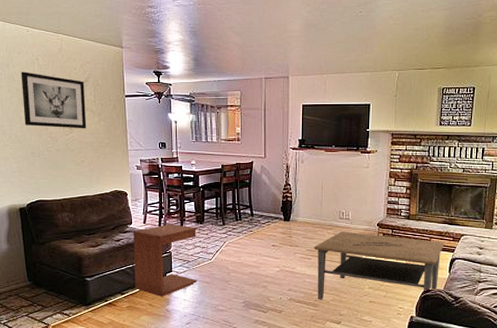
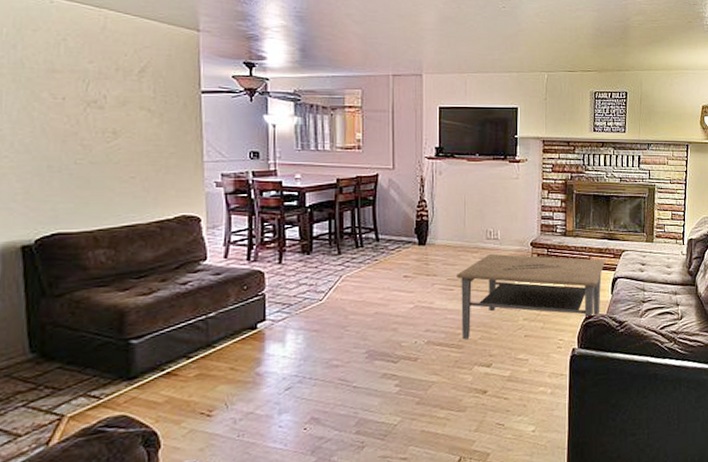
wall art: present [21,72,87,129] -> none [36,55,141,134]
side table: present [133,224,197,296] -> none [207,257,302,356]

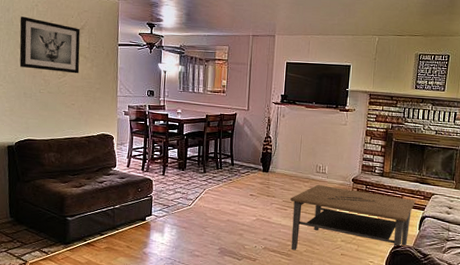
wall art: none [36,55,141,134] -> present [19,16,81,74]

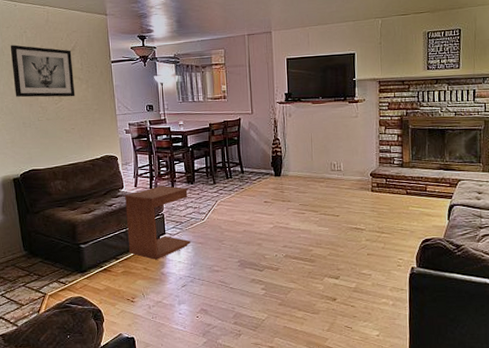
side table: none [114,169,178,239] -> present [125,186,191,260]
coffee table: present [290,184,415,250] -> none [307,183,441,254]

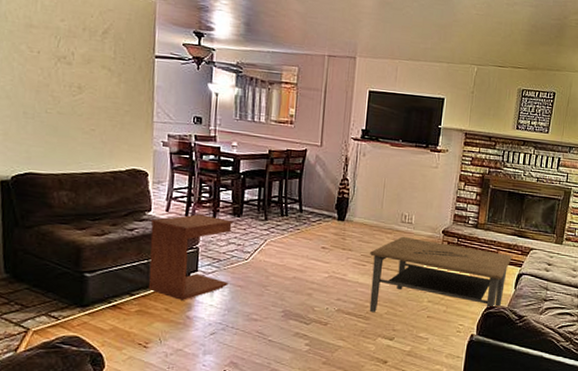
wall art: present [10,45,75,98] -> none [16,10,103,91]
coffee table: none [307,183,441,254] -> present [369,236,512,312]

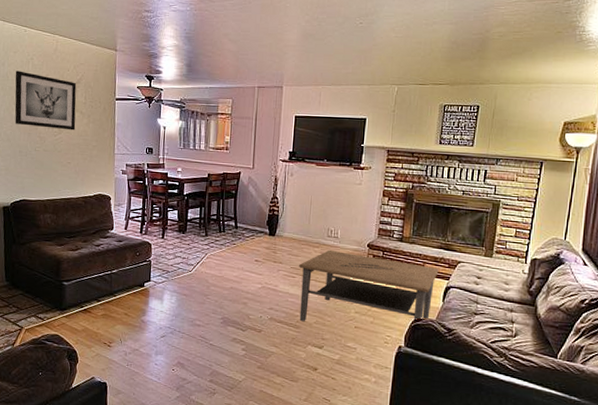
wall art: none [16,10,103,91] -> present [15,70,77,131]
side table: present [148,214,232,300] -> none [111,231,178,307]

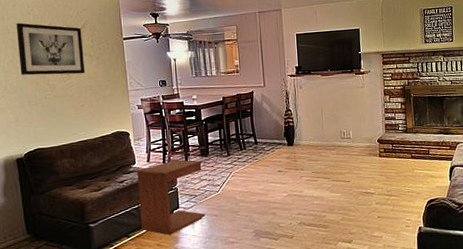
side table: none [111,231,178,307] -> present [137,159,206,235]
coffee table: present [299,249,439,322] -> none [319,150,442,220]

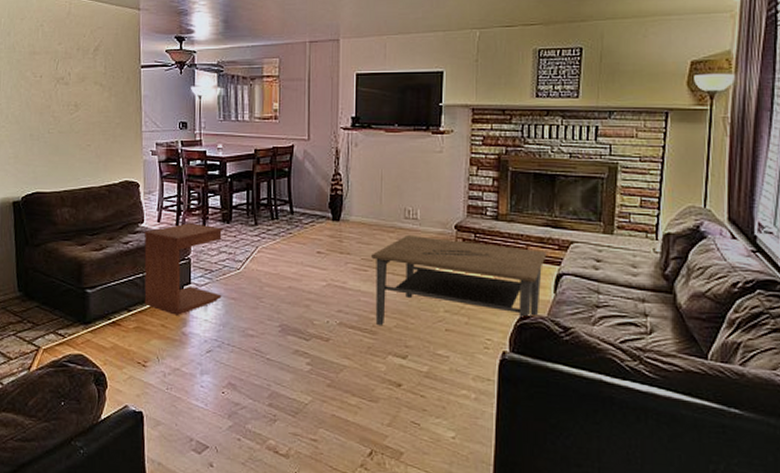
wall art: present [16,23,85,76] -> none [23,40,95,107]
coffee table: none [319,150,442,220] -> present [371,234,547,325]

